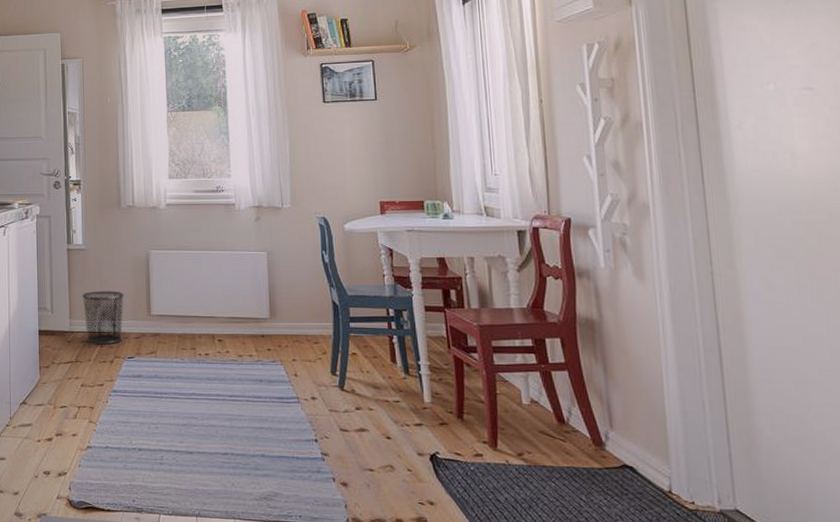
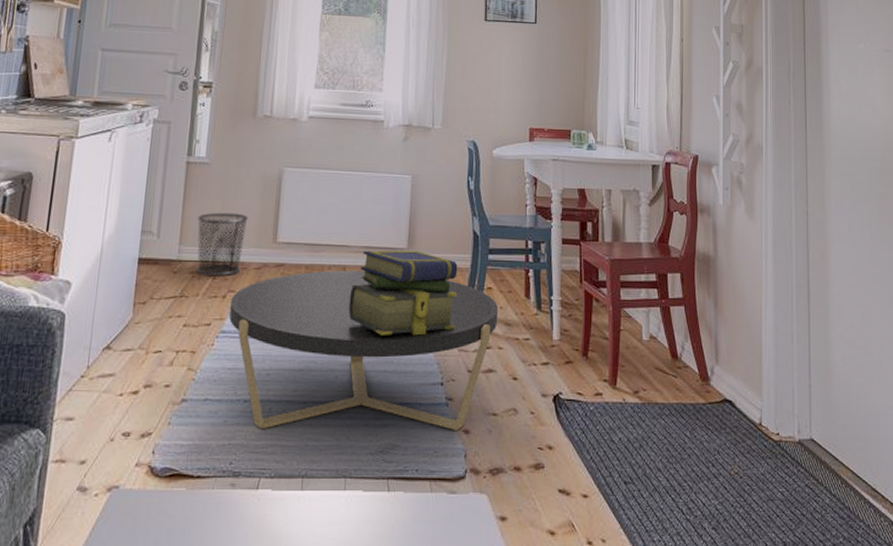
coffee table: none [118,338,366,483] -> present [229,270,499,430]
stack of books: none [220,319,323,397] -> present [348,250,458,336]

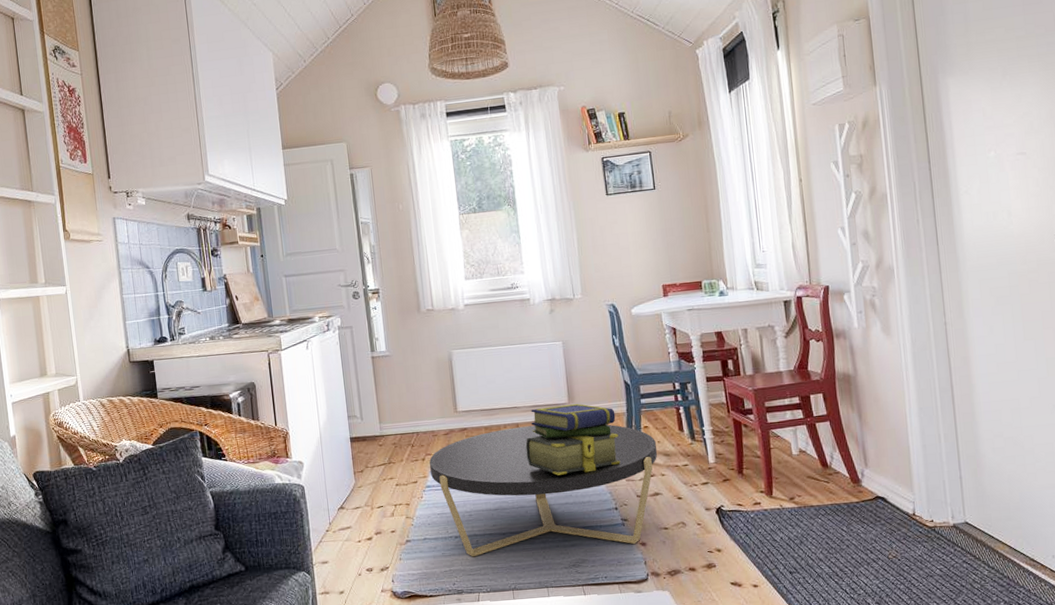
waste bin: present [196,212,248,277] -> none [389,392,433,445]

